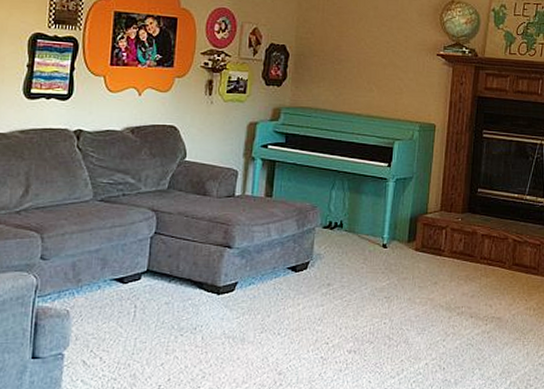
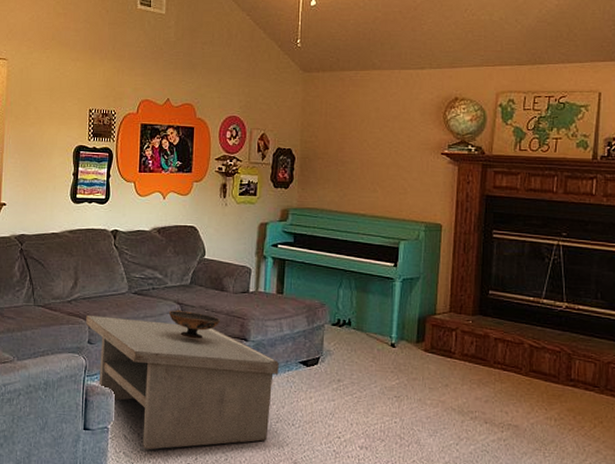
coffee table: none [38,226,265,374] -> present [86,314,279,449]
decorative bowl: none [141,217,202,249] -> present [168,309,221,339]

